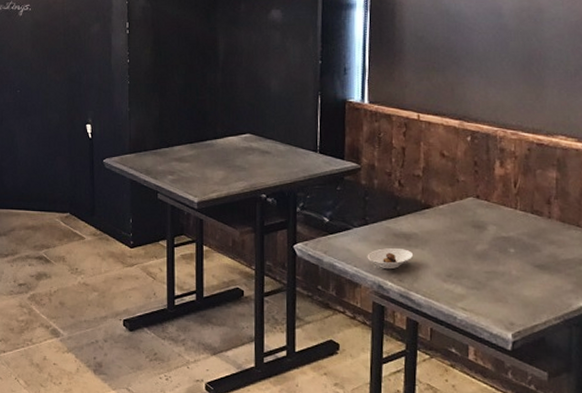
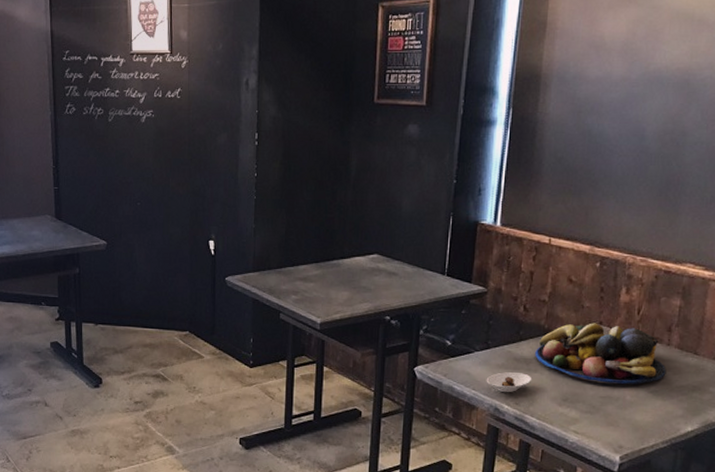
fruit bowl: none [414,197,551,259] -> present [535,323,666,385]

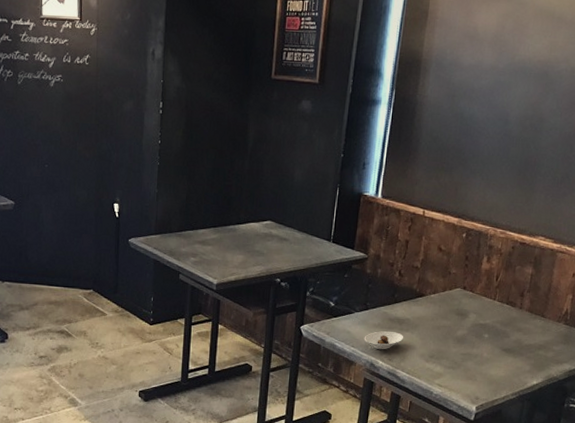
fruit bowl: present [535,323,666,385] -> none [407,287,518,343]

